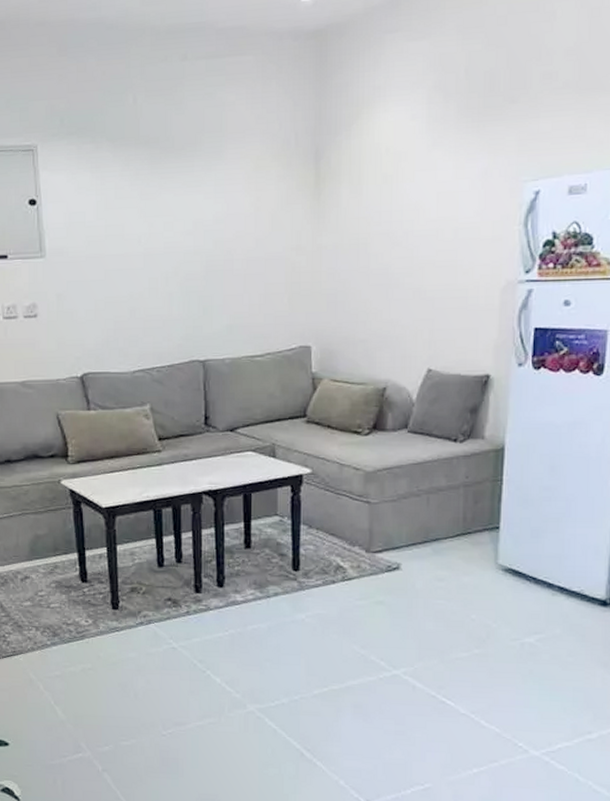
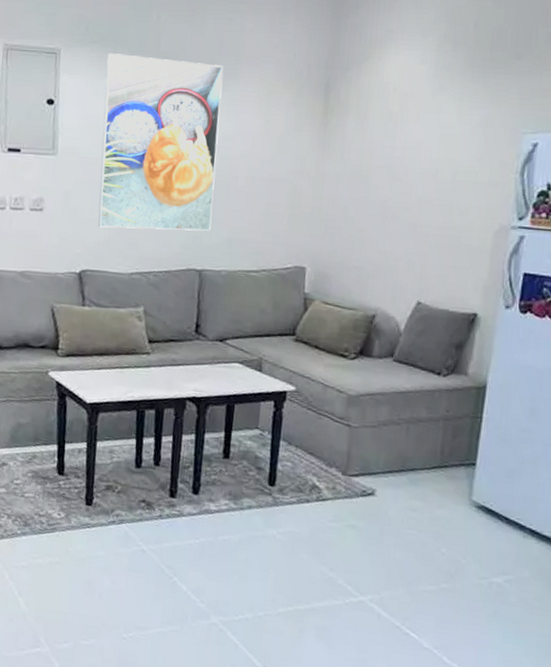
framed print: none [86,143,210,328] -> present [98,53,224,231]

